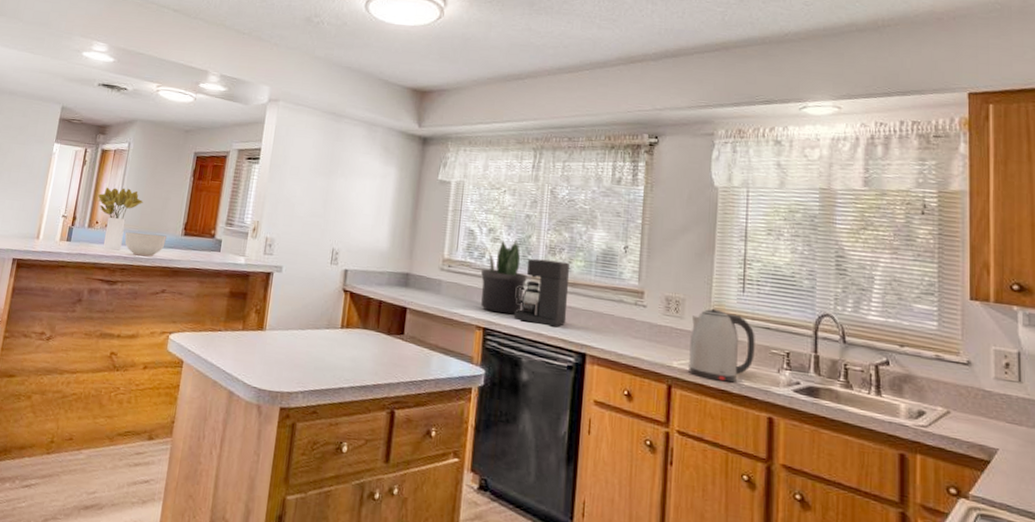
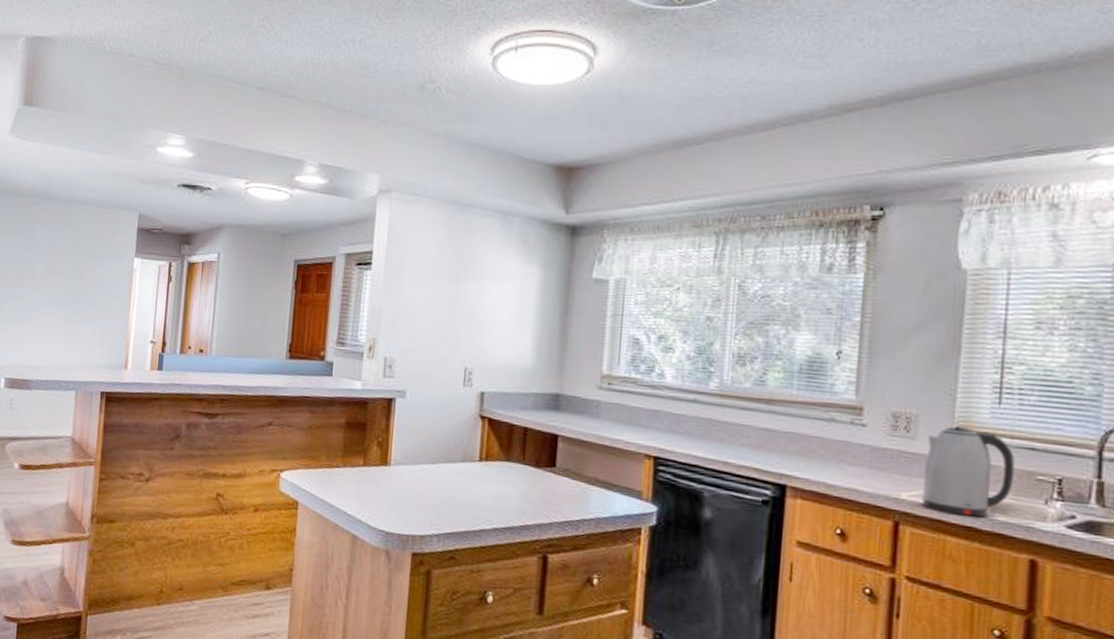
flower bouquet: present [97,187,144,251] -> none [187,306,240,380]
bowl: present [124,232,167,257] -> none [221,357,269,385]
planter: present [481,239,527,315] -> none [650,348,709,440]
coffee maker: present [514,258,569,327] -> none [693,371,764,454]

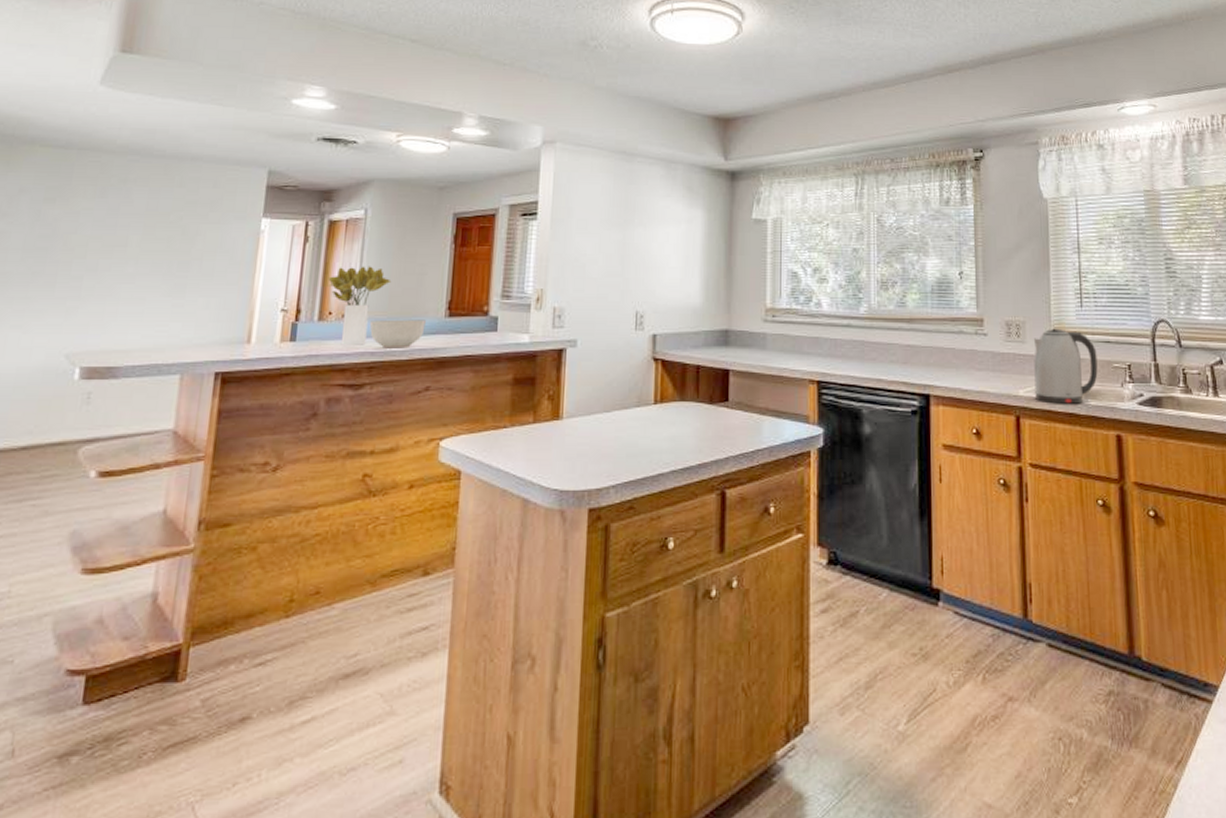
flower bouquet: none [187,306,240,380] -> present [328,266,392,347]
bowl: none [221,357,269,385] -> present [369,319,426,349]

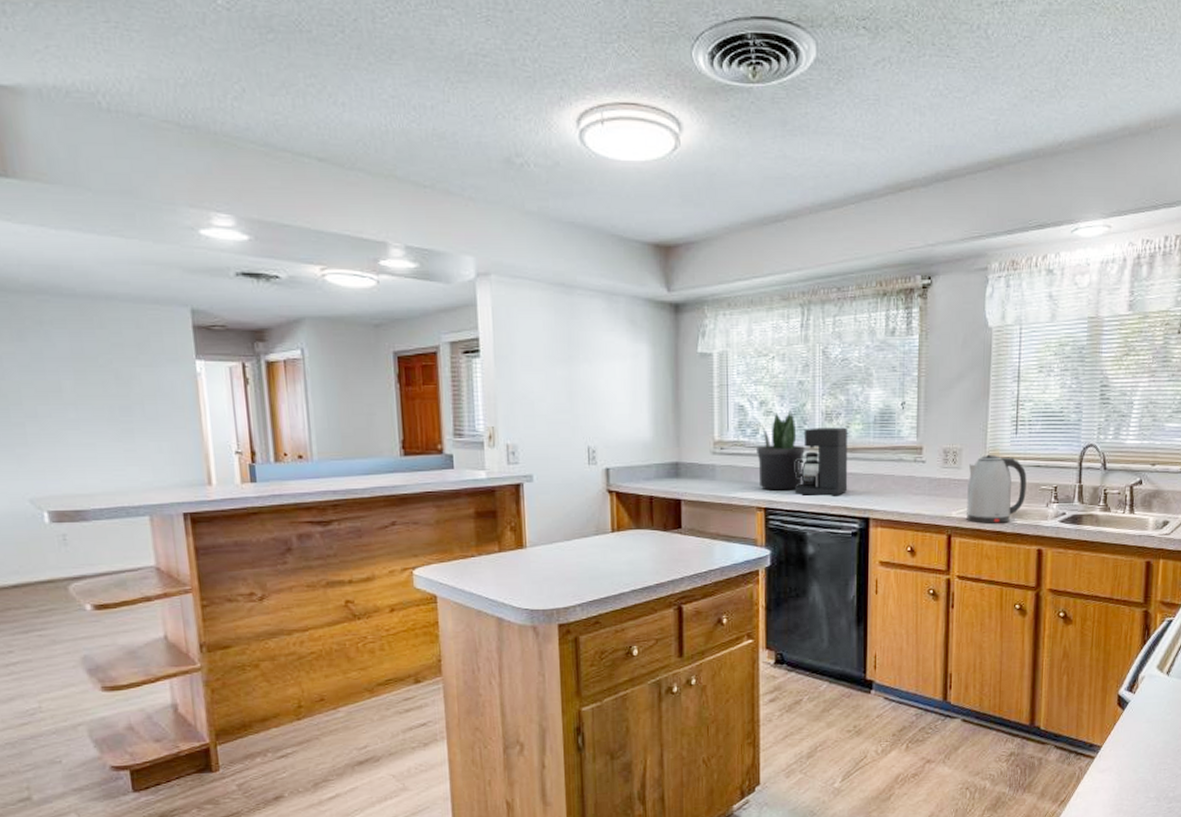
flower bouquet: present [328,266,392,347] -> none [276,407,341,486]
bowl: present [369,319,426,349] -> none [326,459,382,487]
planter: none [810,277,860,362] -> present [757,410,805,491]
coffee maker: none [850,296,906,370] -> present [795,427,848,496]

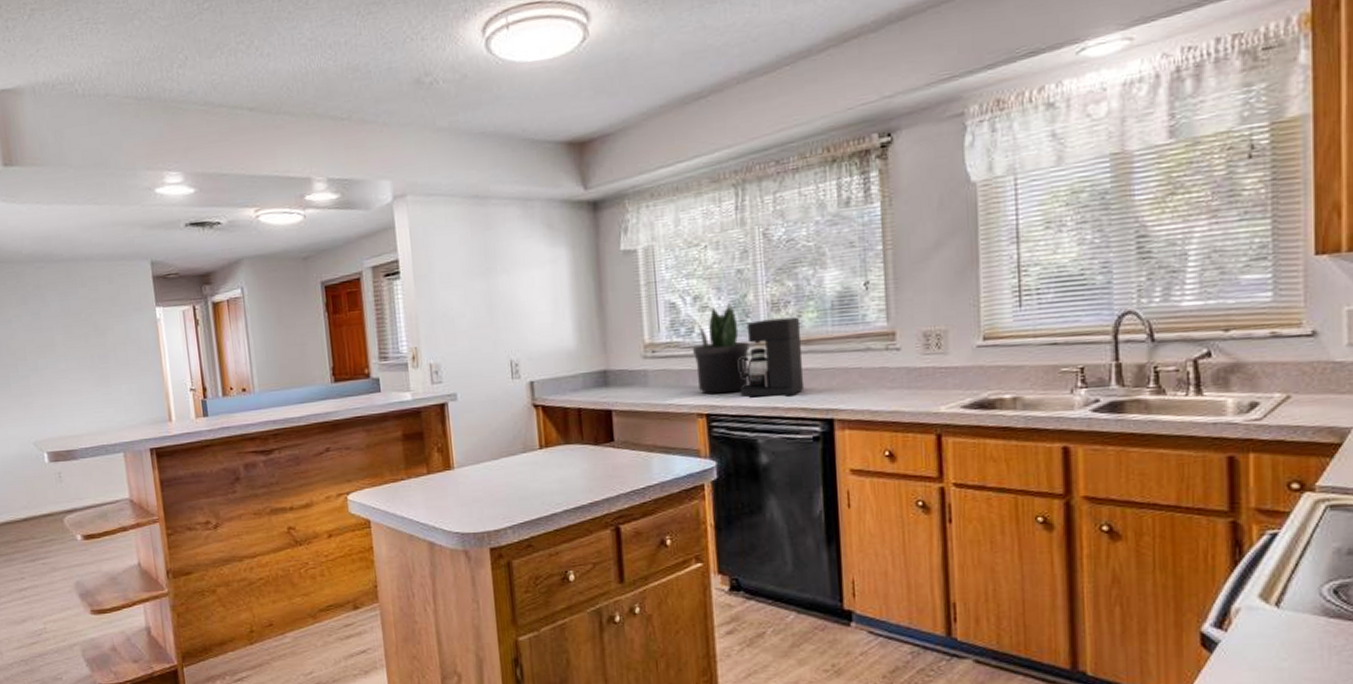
kettle: present [967,454,1027,524] -> none [958,334,1040,419]

